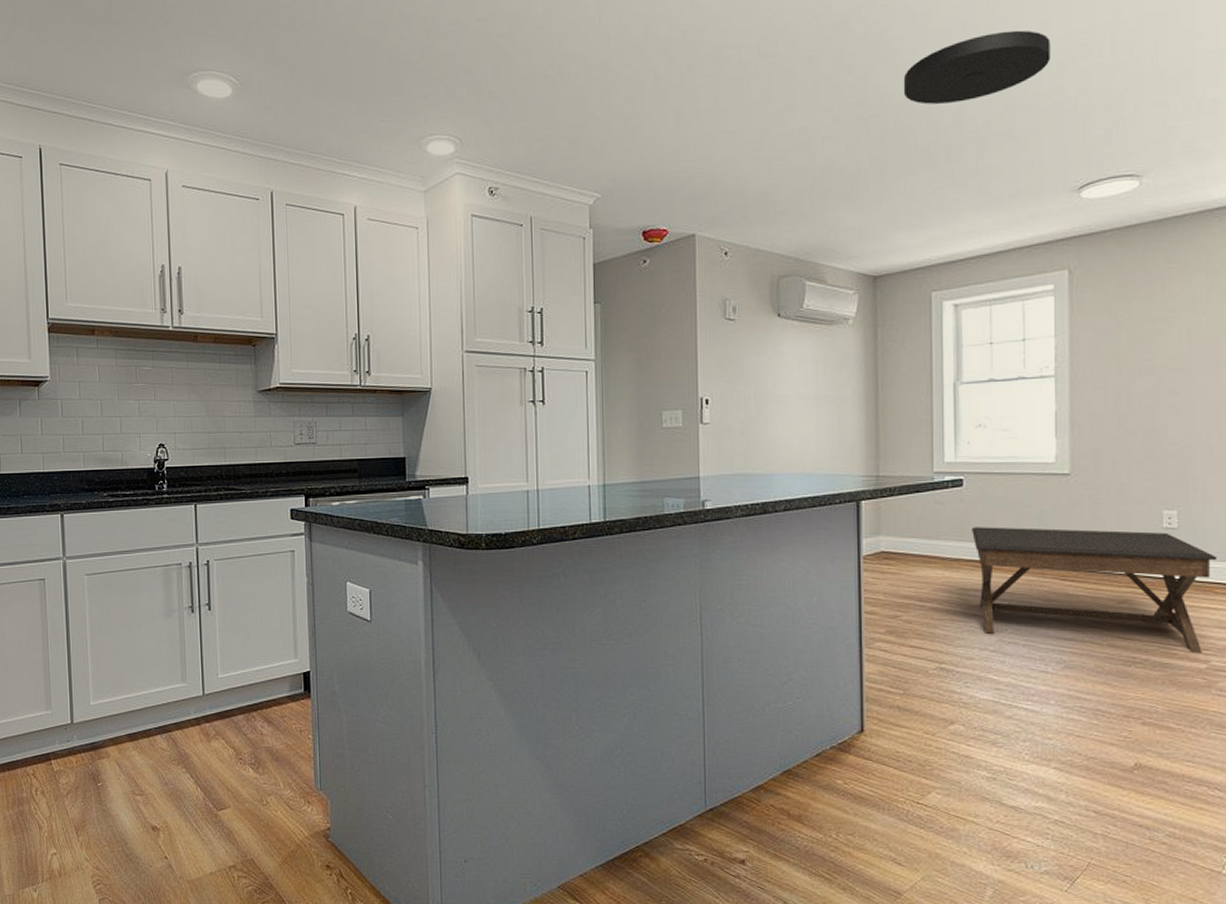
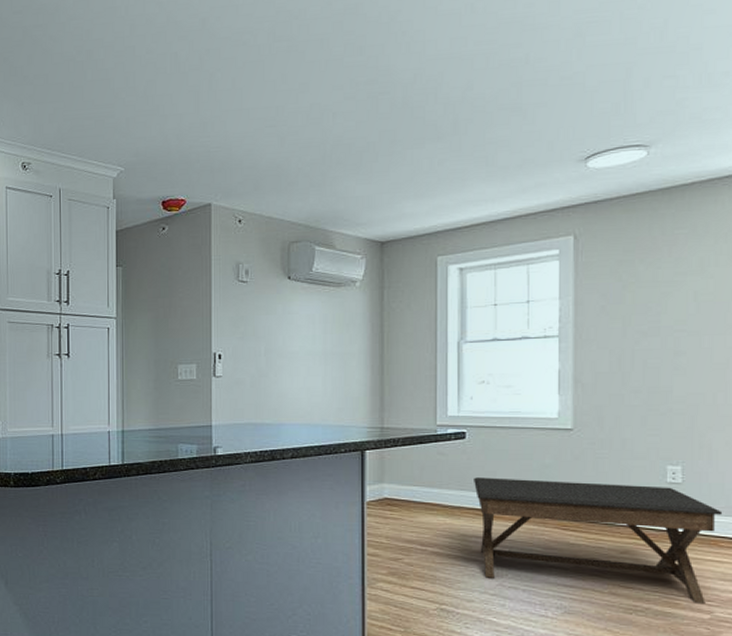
ceiling light: present [903,30,1051,105] -> none [412,10,559,82]

